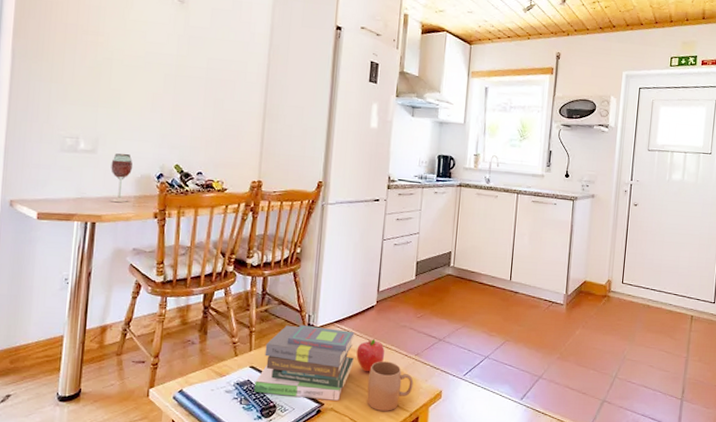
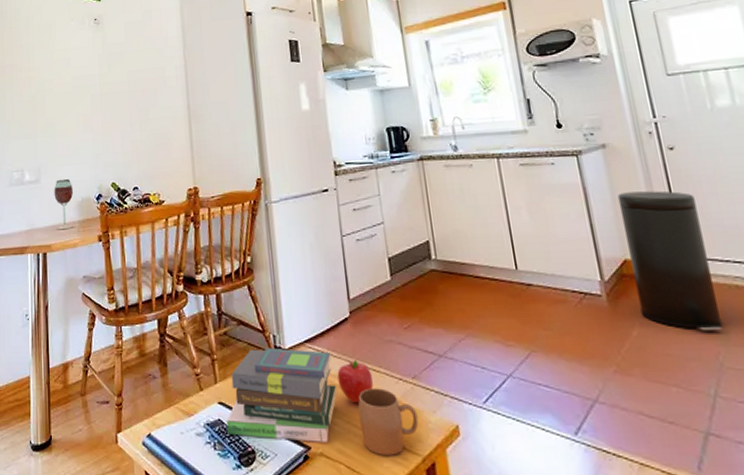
pedal bin: none [585,232,640,335] -> present [617,190,723,331]

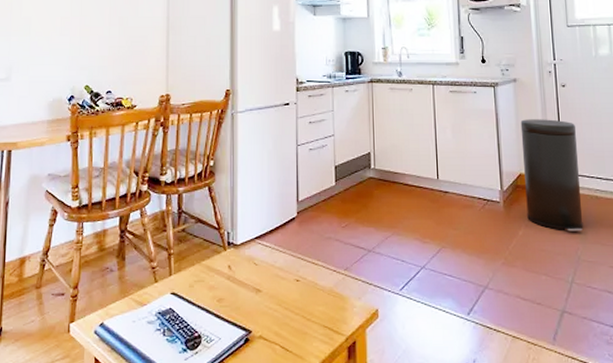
wineglass: present [54,178,74,230] -> none [24,78,45,129]
books: present [226,347,337,443] -> none [177,243,279,327]
fruit: present [337,360,374,404] -> none [281,255,312,292]
mug: present [358,388,419,455] -> none [296,279,346,336]

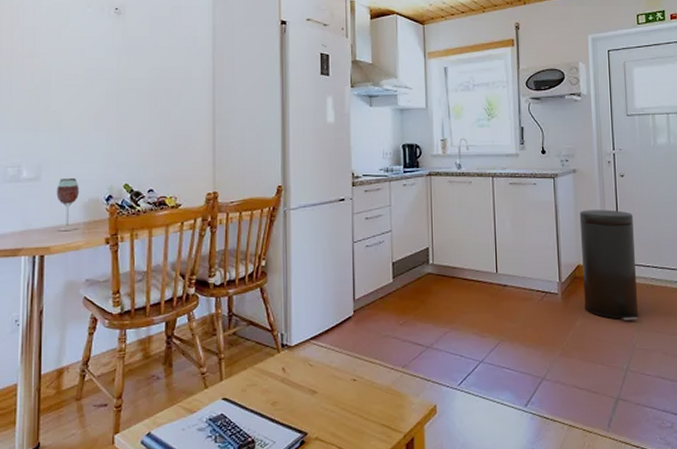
wineglass: none [24,78,45,129] -> present [56,177,80,232]

